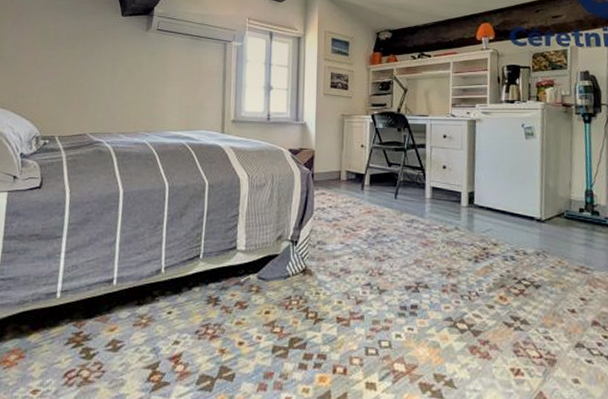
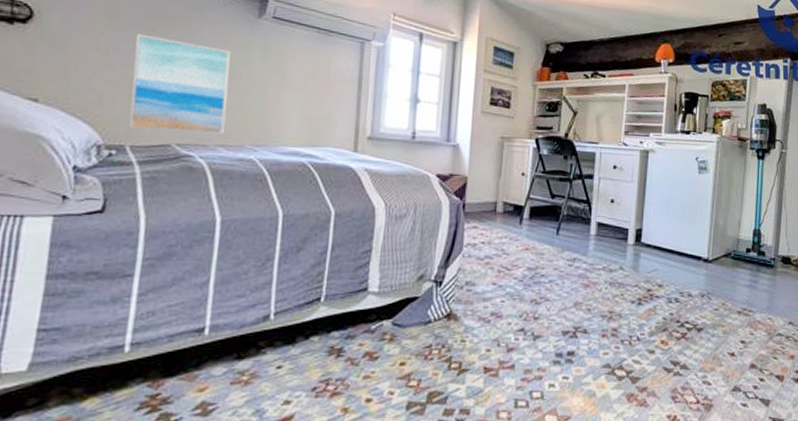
wall art: none [57,50,127,124] -> present [129,33,231,134]

